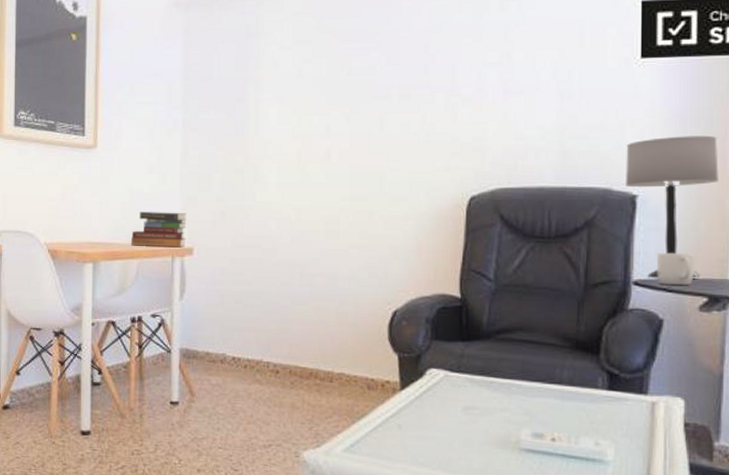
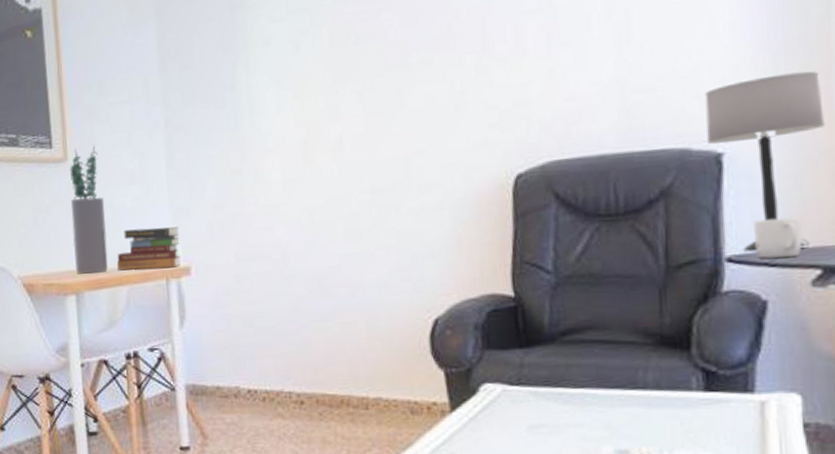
vase: none [94,138,125,247] -> present [70,147,108,275]

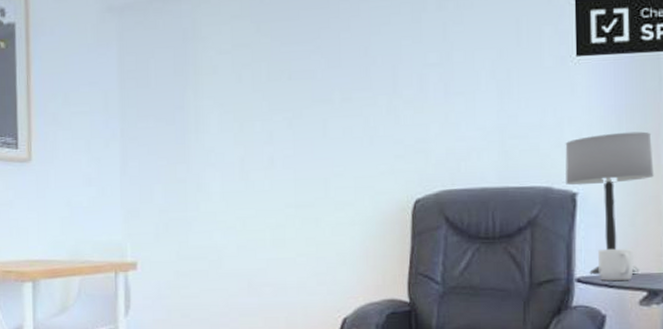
vase: present [70,147,108,275] -> none [32,150,64,265]
books: present [117,227,182,271] -> none [72,226,129,263]

